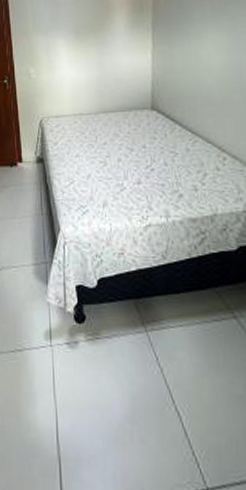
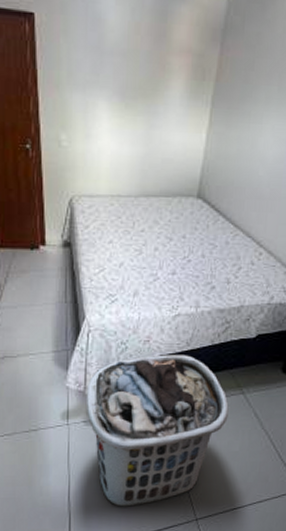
clothes hamper: none [66,269,223,459] -> present [85,355,229,507]

